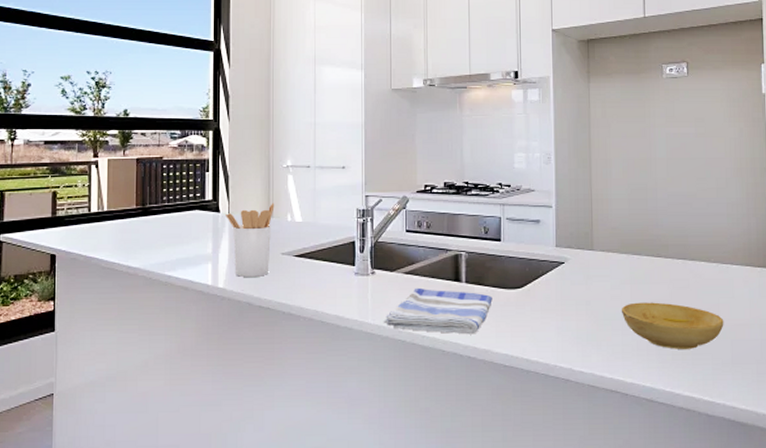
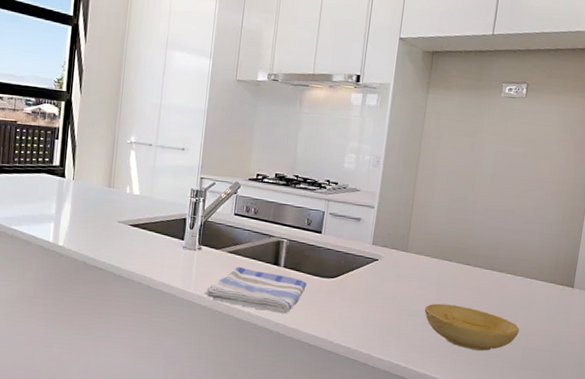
utensil holder: present [226,203,275,277] -> none [70,174,116,240]

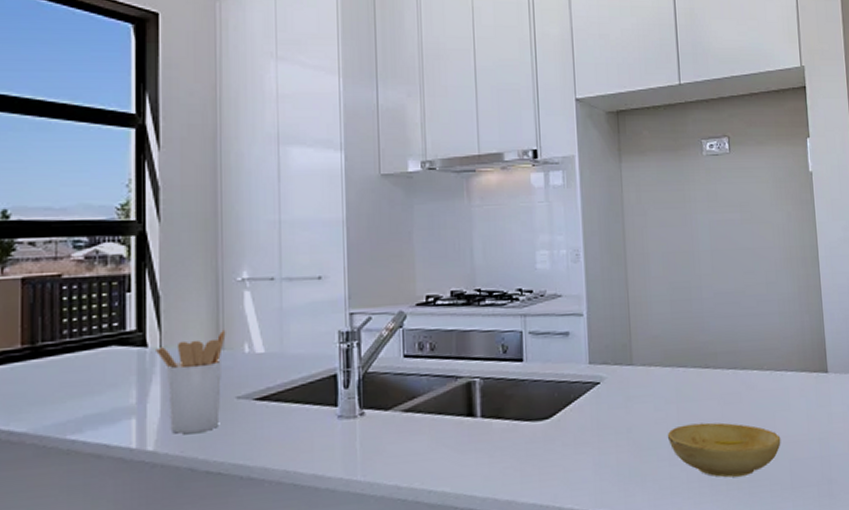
utensil holder: none [70,174,116,240] -> present [156,329,226,434]
dish towel: present [204,266,307,314] -> none [377,428,515,486]

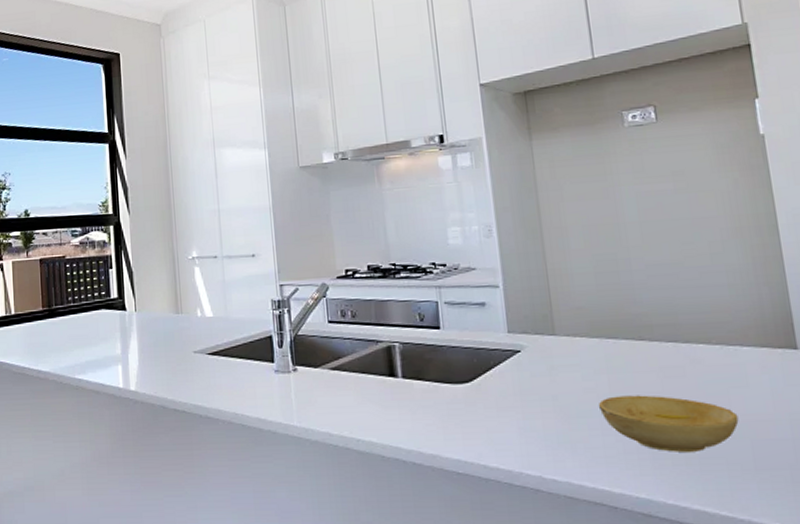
utensil holder: present [156,329,226,434] -> none [132,297,183,378]

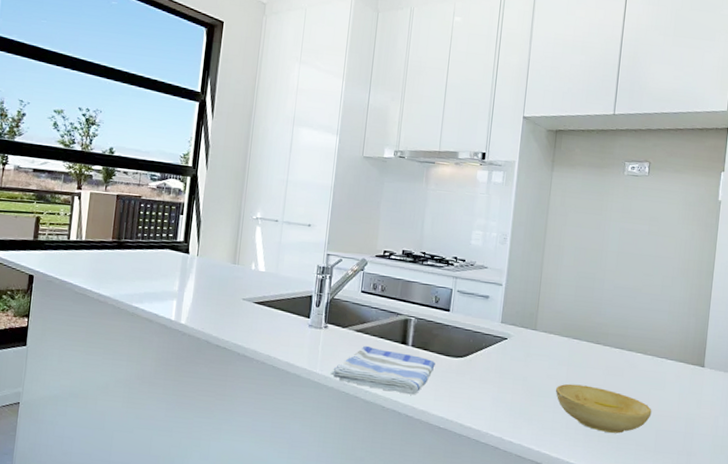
dish towel: none [310,385,436,438] -> present [330,345,435,395]

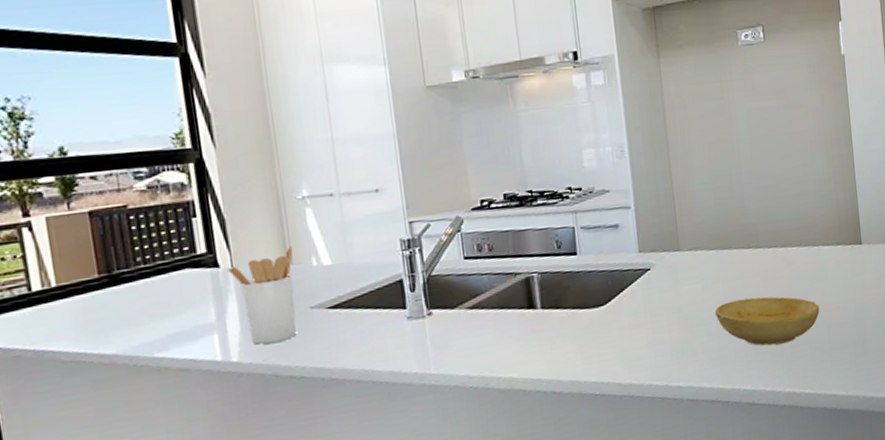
utensil holder: none [194,250,241,318] -> present [228,246,297,345]
dish towel: present [330,345,435,395] -> none [449,318,574,376]

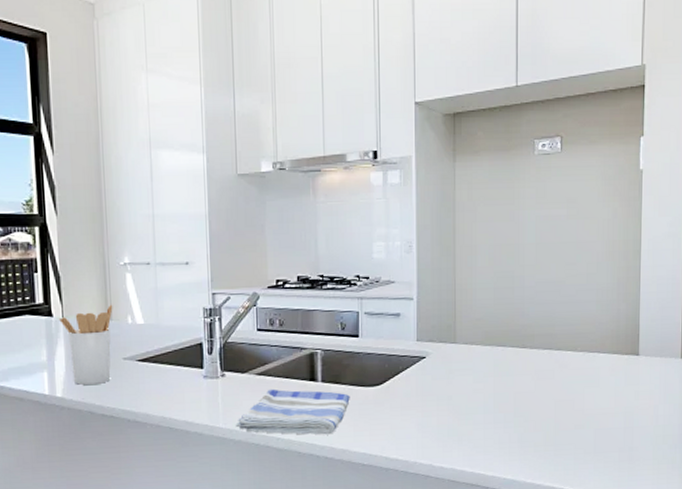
dish towel: none [449,318,574,376] -> present [235,388,350,435]
bowl: present [714,296,820,346] -> none [483,394,588,441]

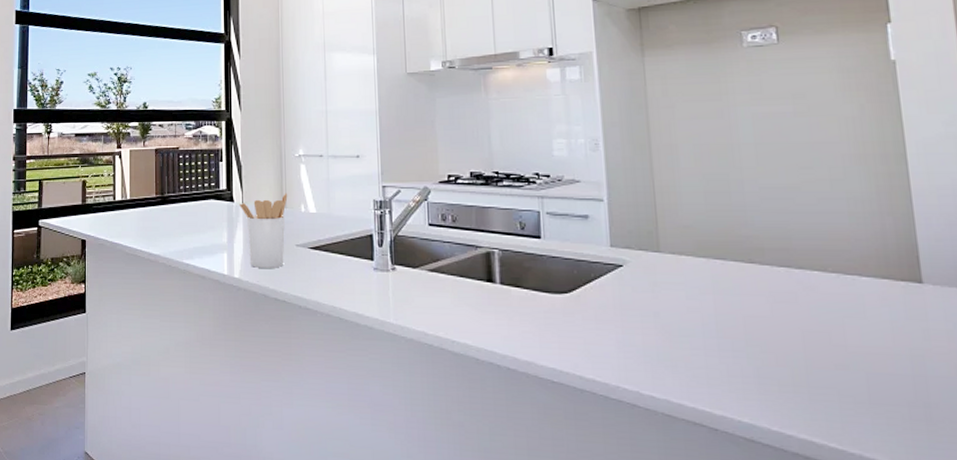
dish towel: present [235,388,350,435] -> none [407,287,534,343]

